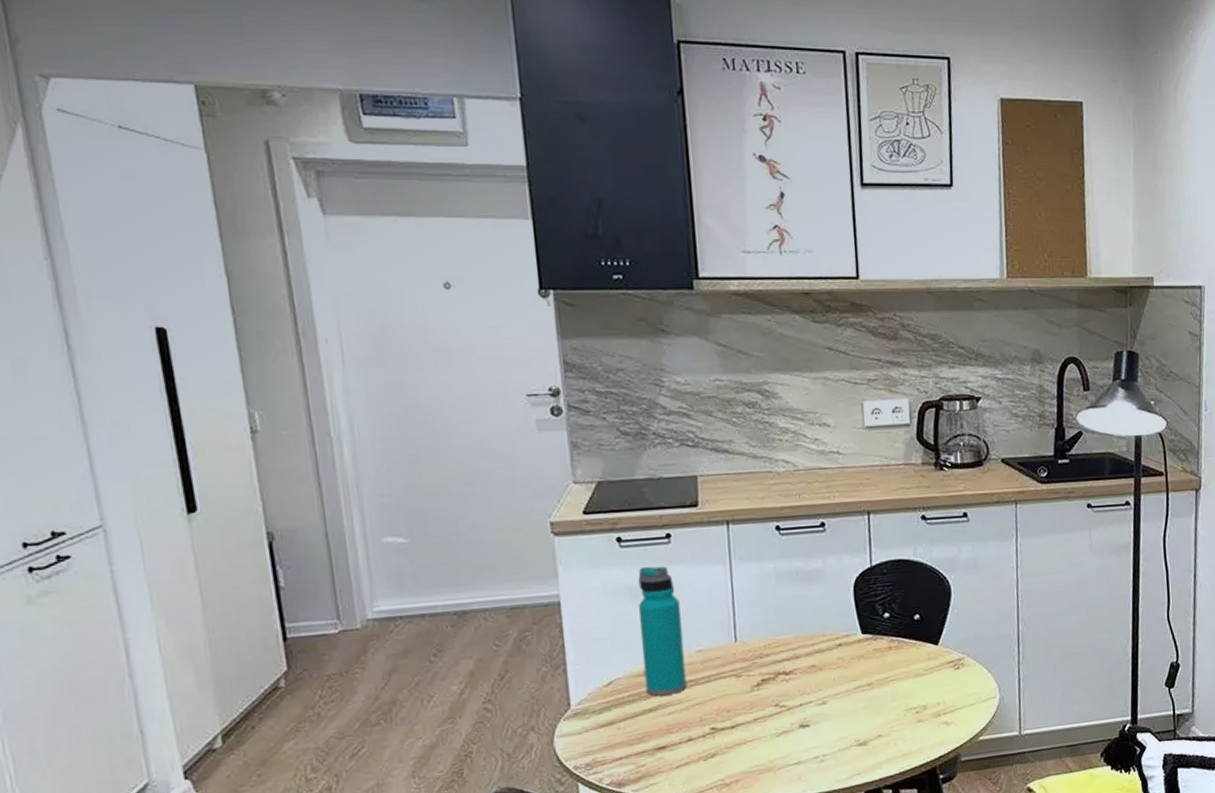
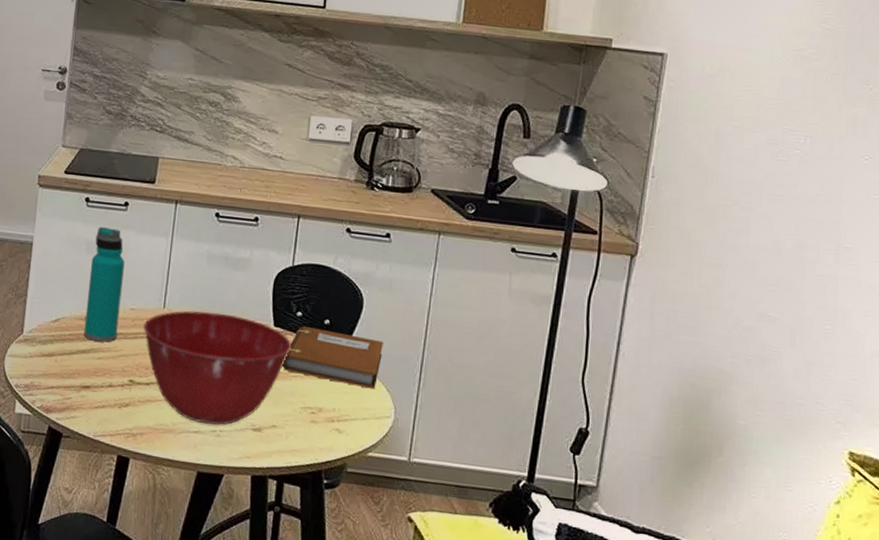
mixing bowl: none [715,632,884,753] -> present [143,310,292,425]
notebook: none [877,624,979,677] -> present [282,326,384,390]

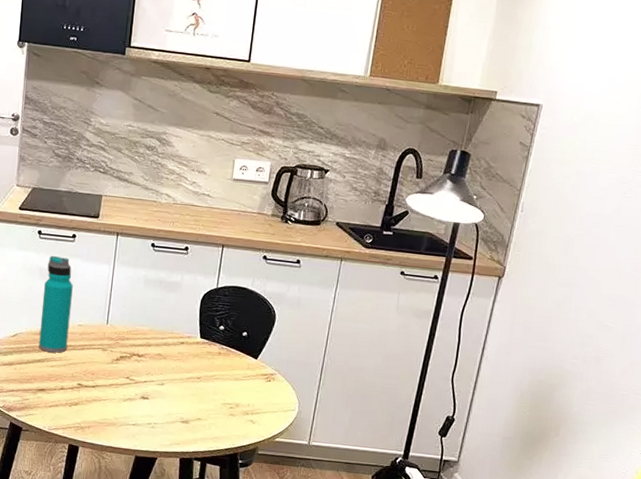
mixing bowl: present [143,310,292,425] -> none [90,326,215,419]
notebook: present [282,326,384,390] -> none [206,338,291,388]

